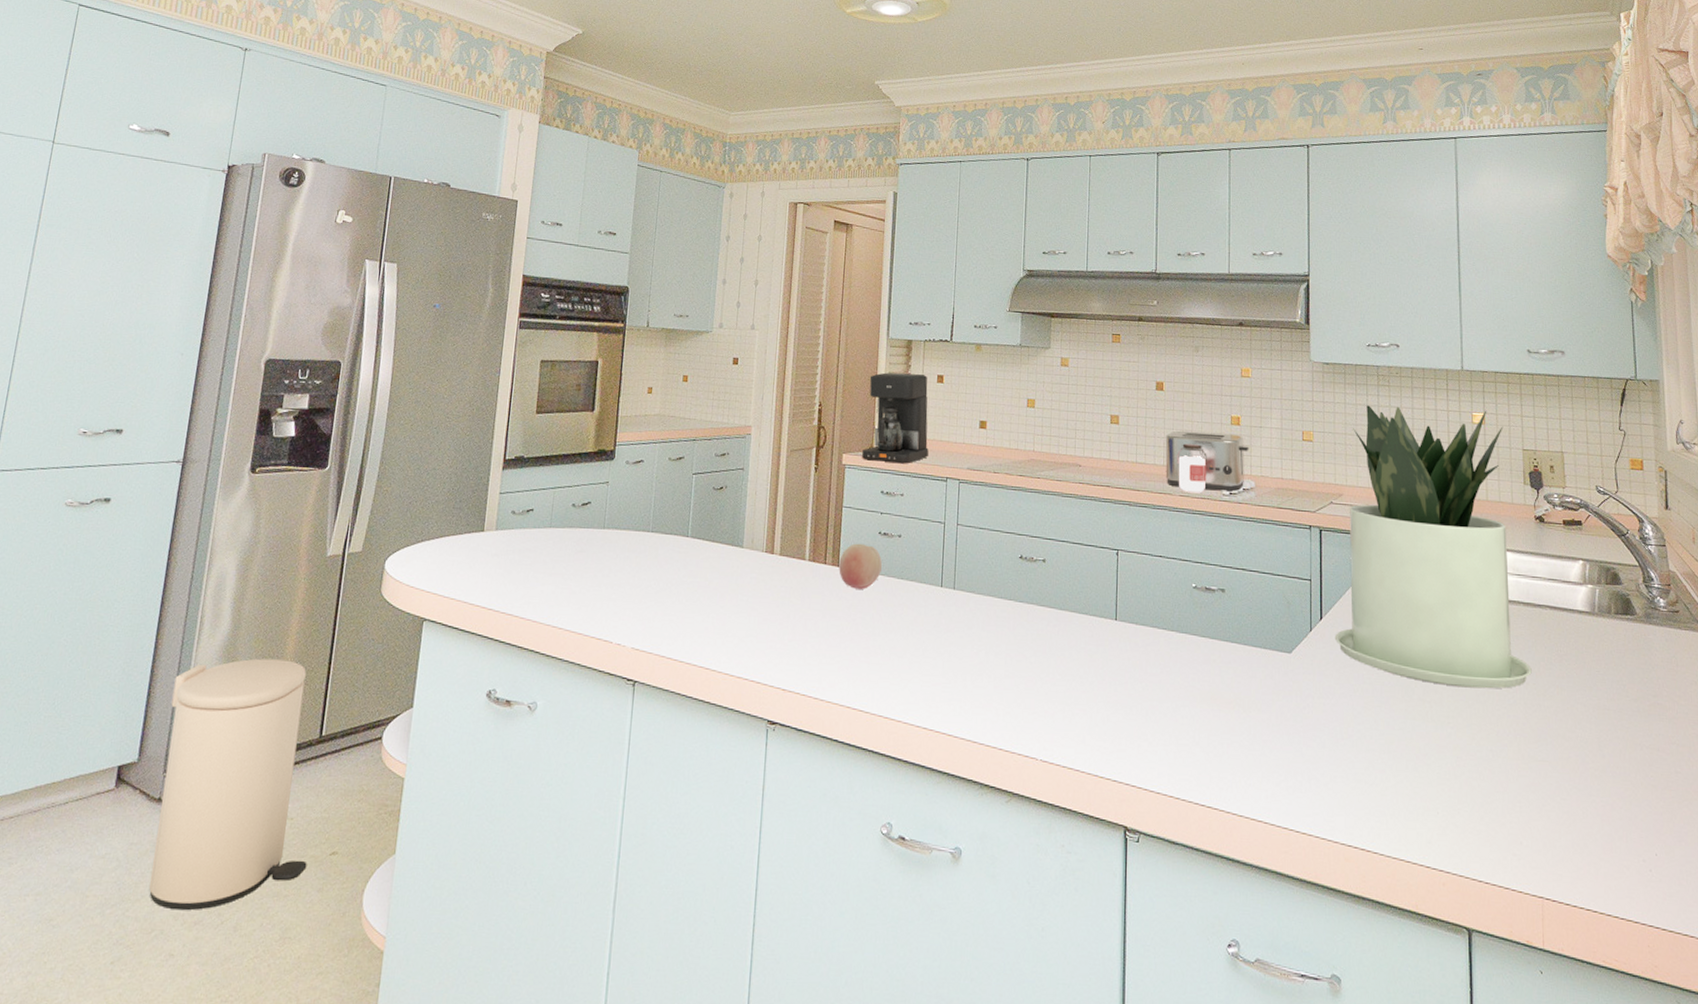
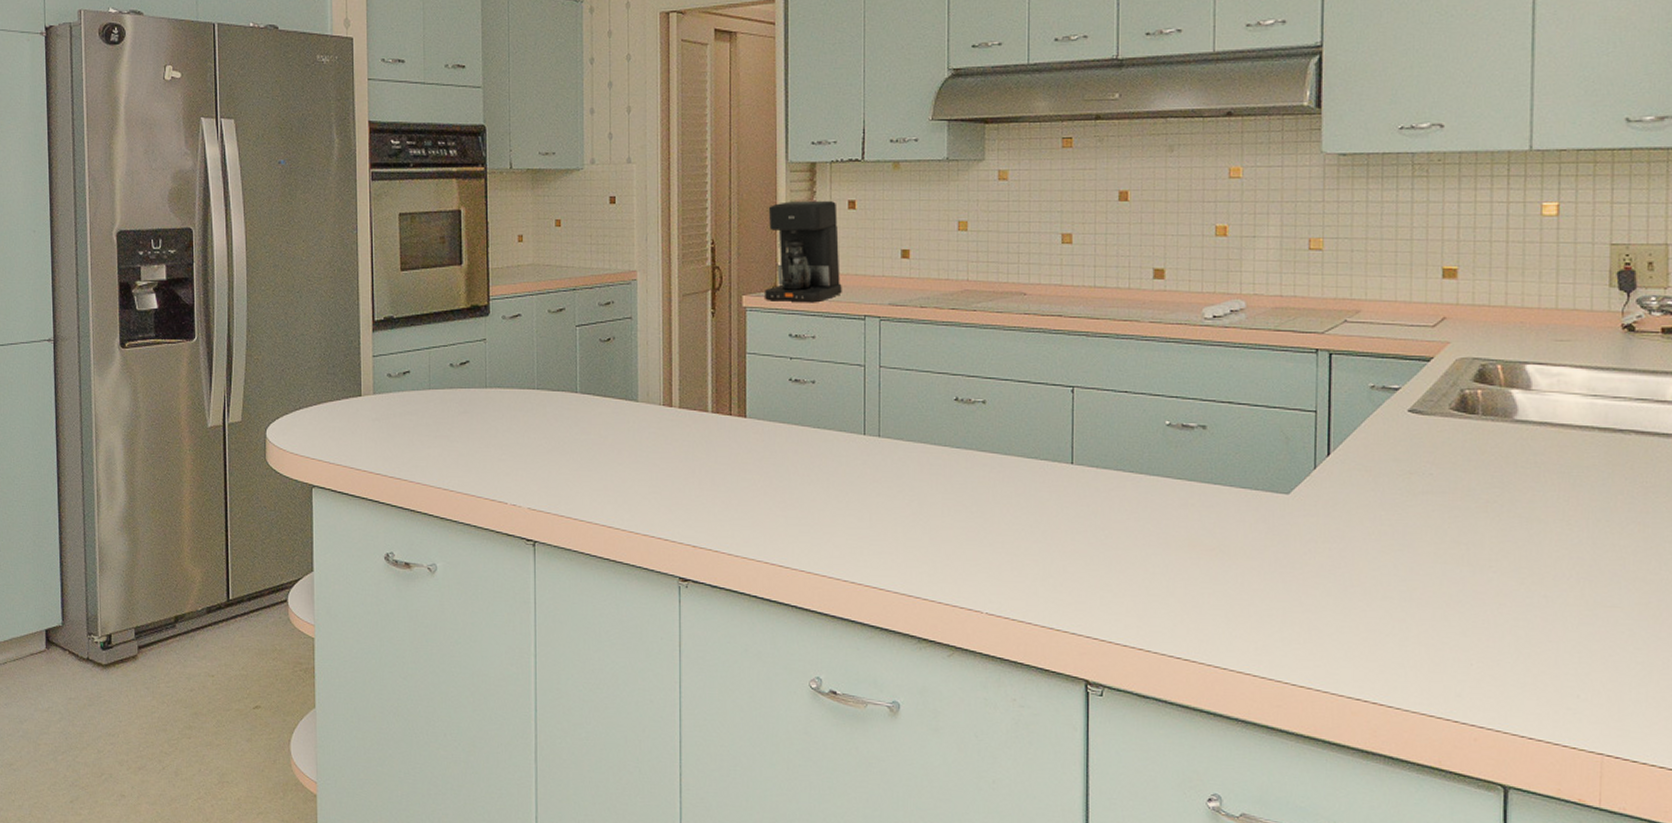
pedal bin: present [149,658,307,910] -> none [83,528,234,757]
fruit: present [839,543,883,589] -> none [746,392,796,440]
toaster: present [1165,430,1249,492] -> none [1130,247,1239,314]
jar: present [1177,443,1208,493] -> none [1146,262,1186,317]
planter: present [1334,405,1532,689] -> none [1345,198,1605,528]

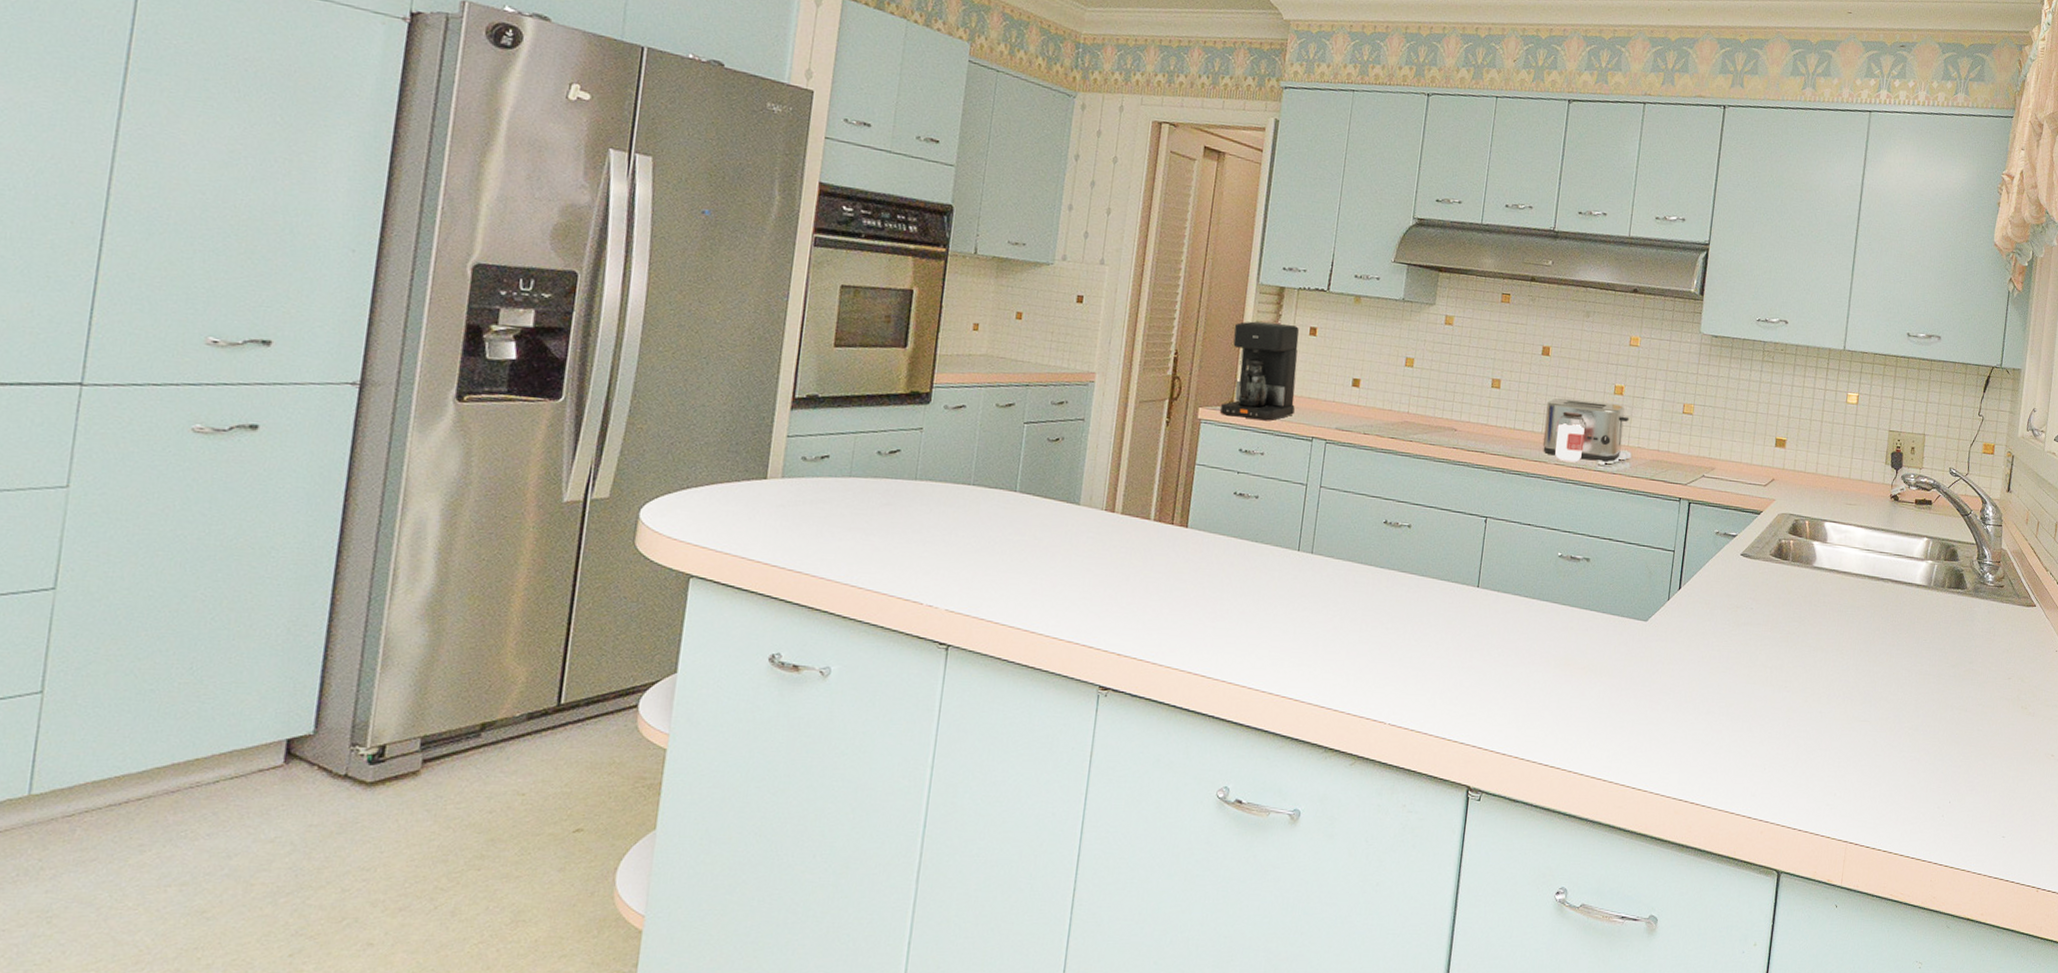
toaster: none [1130,247,1239,314] -> present [1542,397,1630,462]
jar: none [1146,262,1186,317] -> present [1555,411,1587,462]

